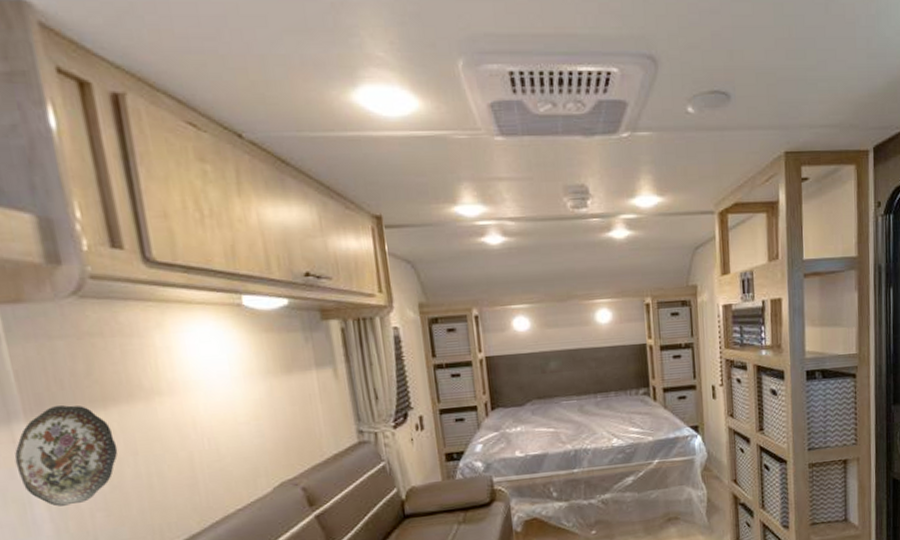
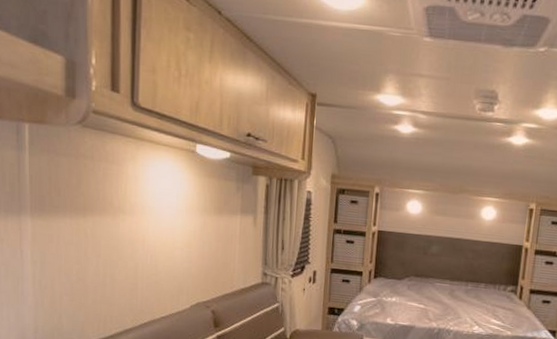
decorative plate: present [14,404,118,507] -> none [18,207,87,286]

